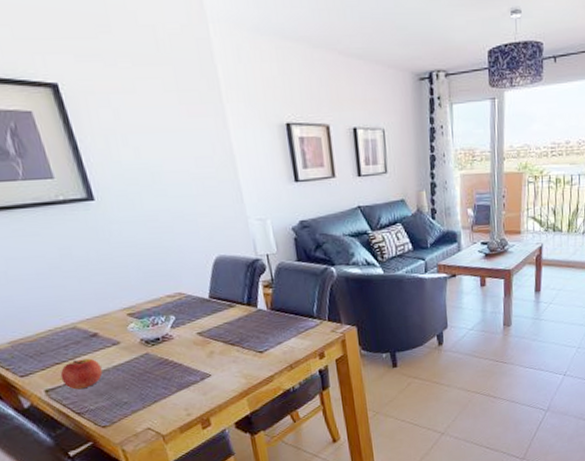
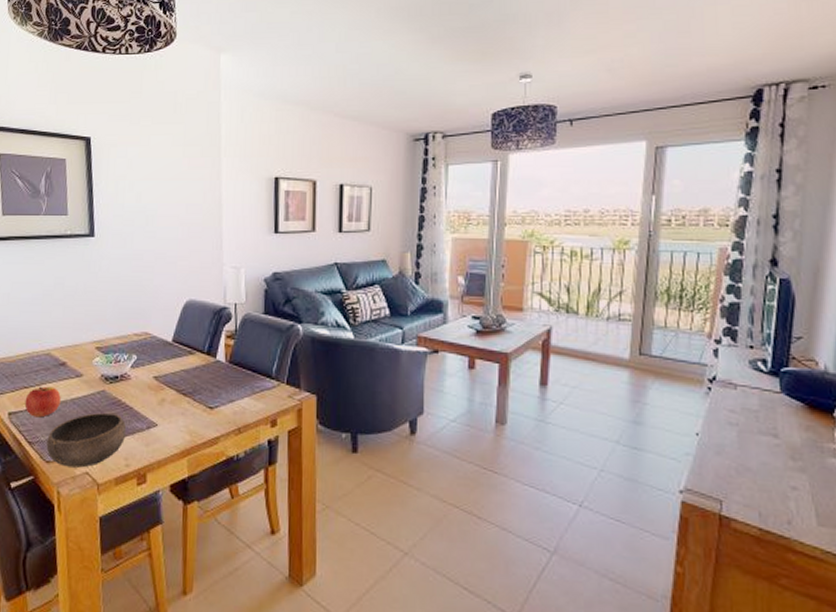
bowl: none [96,372,182,428] -> present [46,412,127,468]

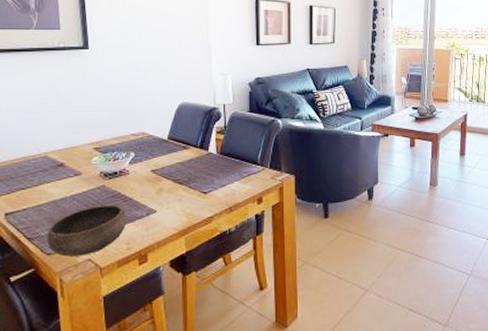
apple: present [24,386,61,418] -> none [22,186,60,215]

